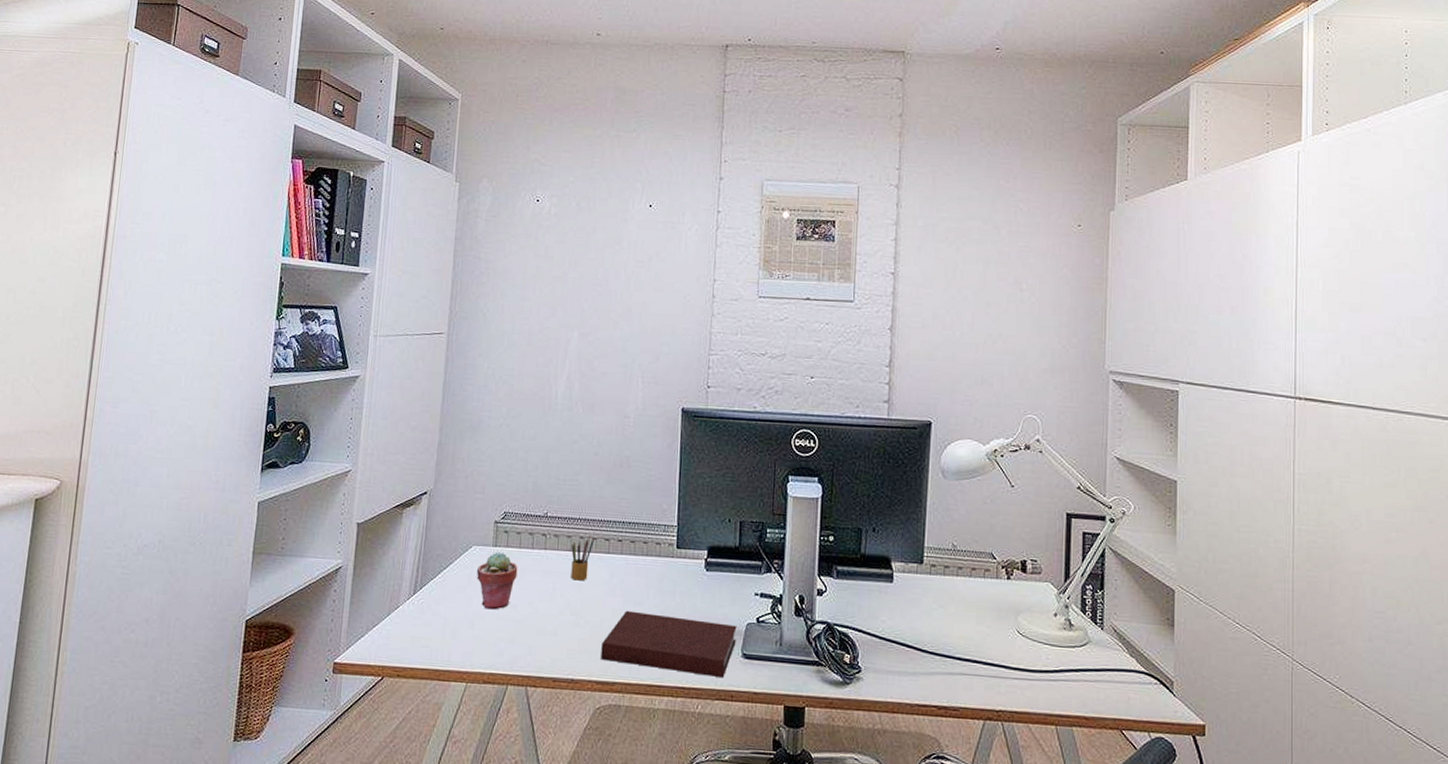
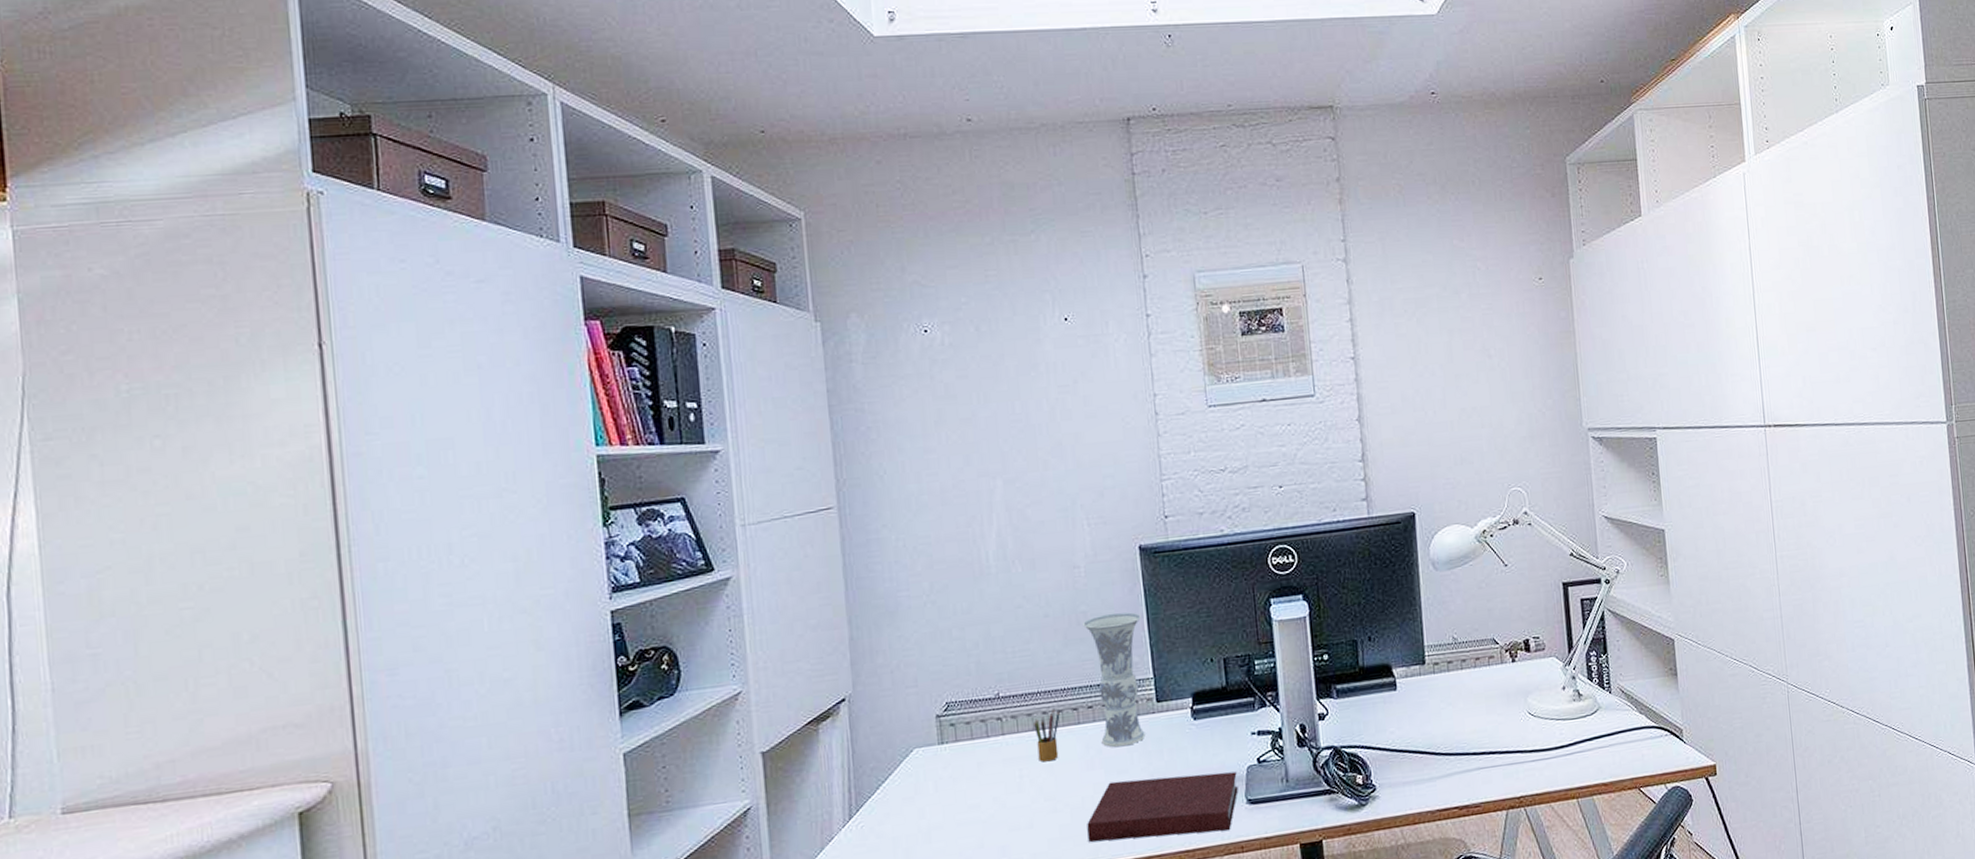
potted succulent: present [476,552,518,610] -> none [923,748,974,817]
vase: none [625,462,675,582] -> present [1083,612,1146,748]

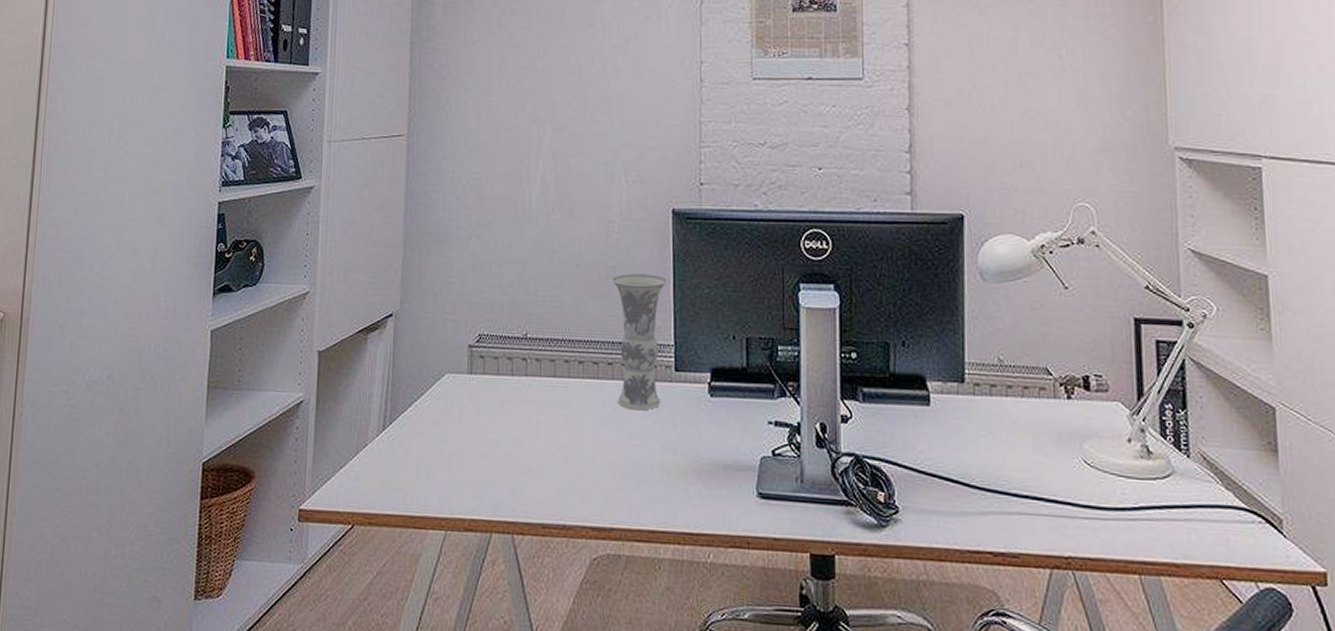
pencil box: present [1034,709,1060,762] -> none [556,359,581,411]
notebook: present [1087,771,1238,842] -> none [595,444,749,521]

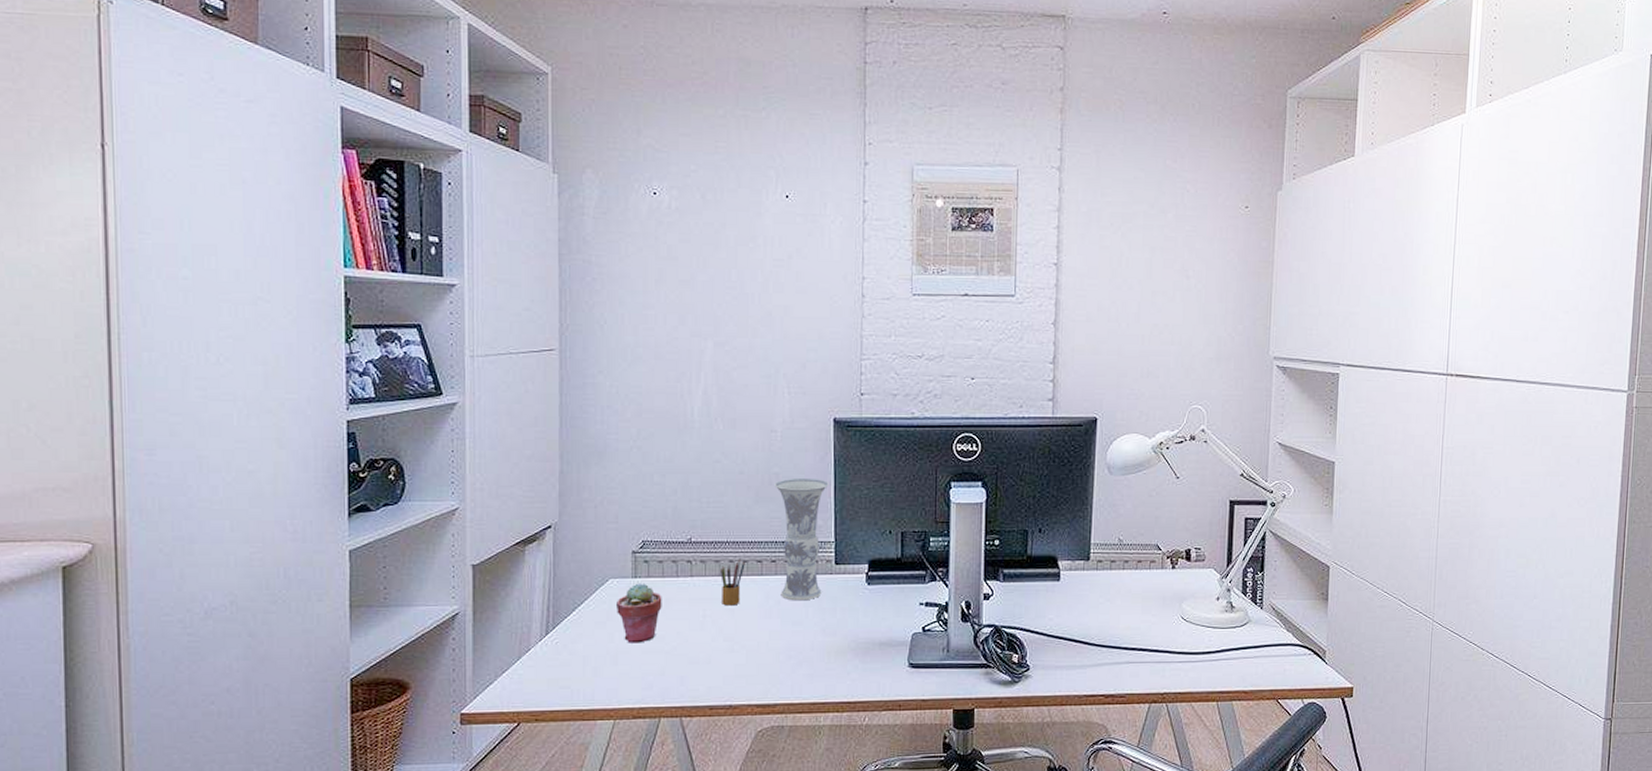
potted succulent: none [450,380,497,446] -> present [615,583,662,643]
pencil box: none [556,359,581,411] -> present [720,558,745,606]

